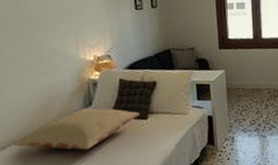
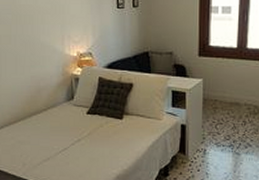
pillow: present [14,108,140,151] -> none [10,101,116,140]

